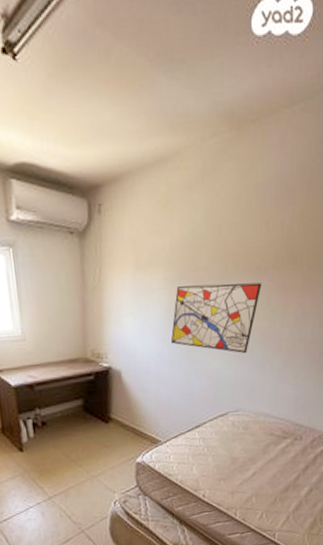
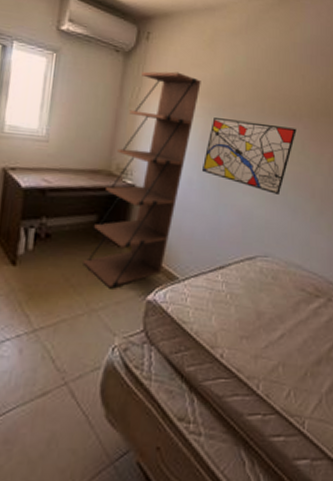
bookcase: none [77,244,161,458] -> present [83,71,201,289]

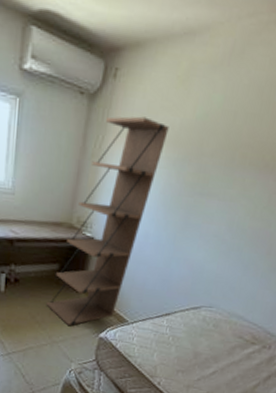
wall art: present [201,118,297,194] -> none [159,169,266,250]

